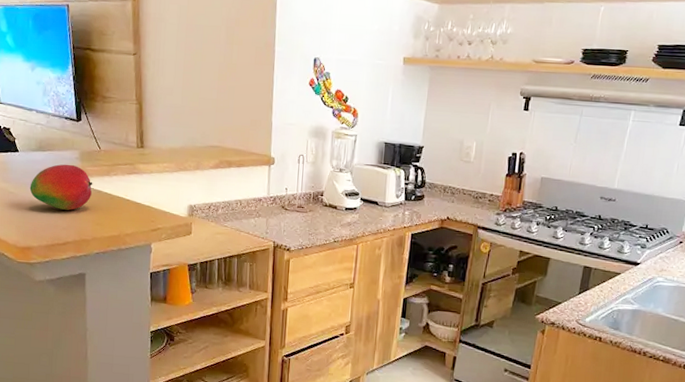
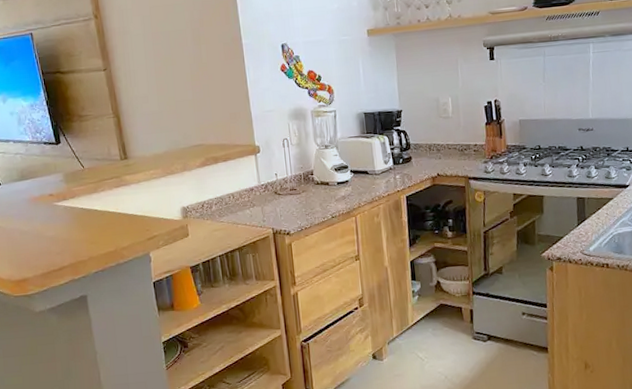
fruit: present [29,164,93,210] -> none [17,188,82,235]

